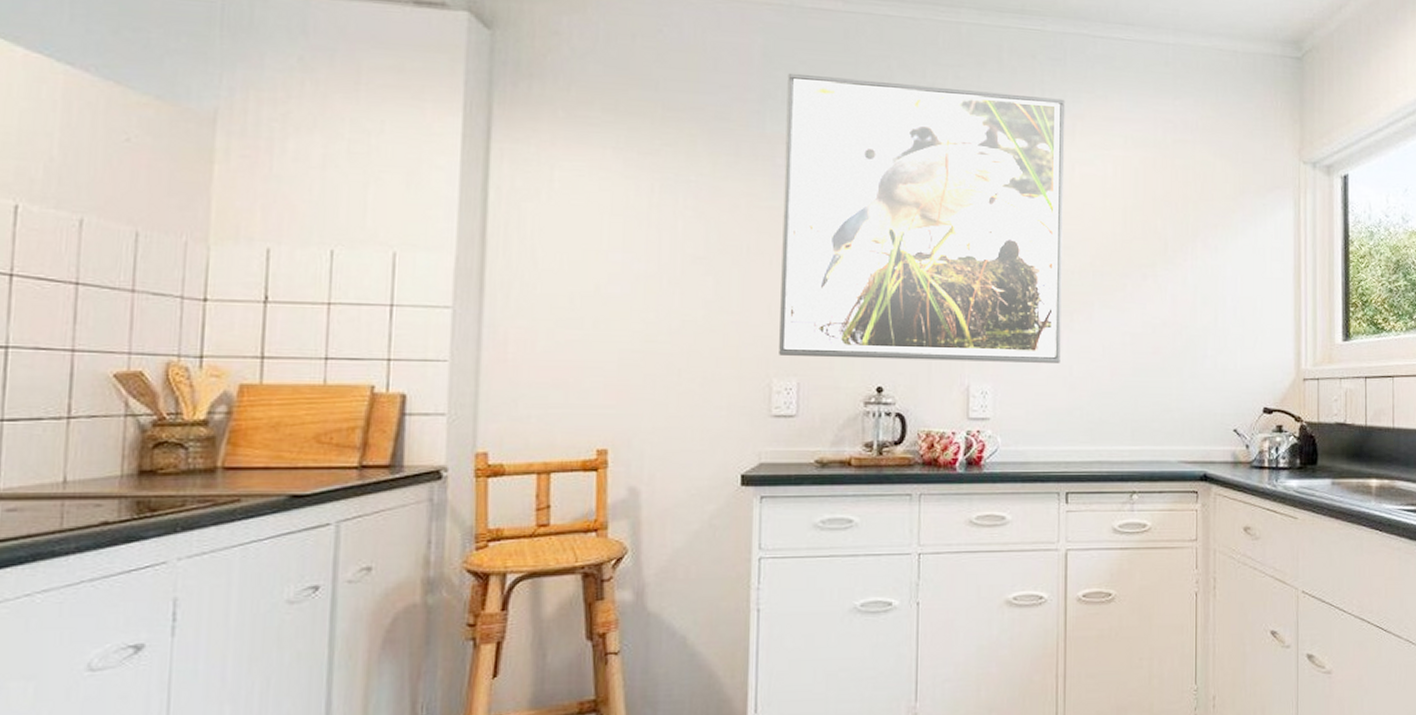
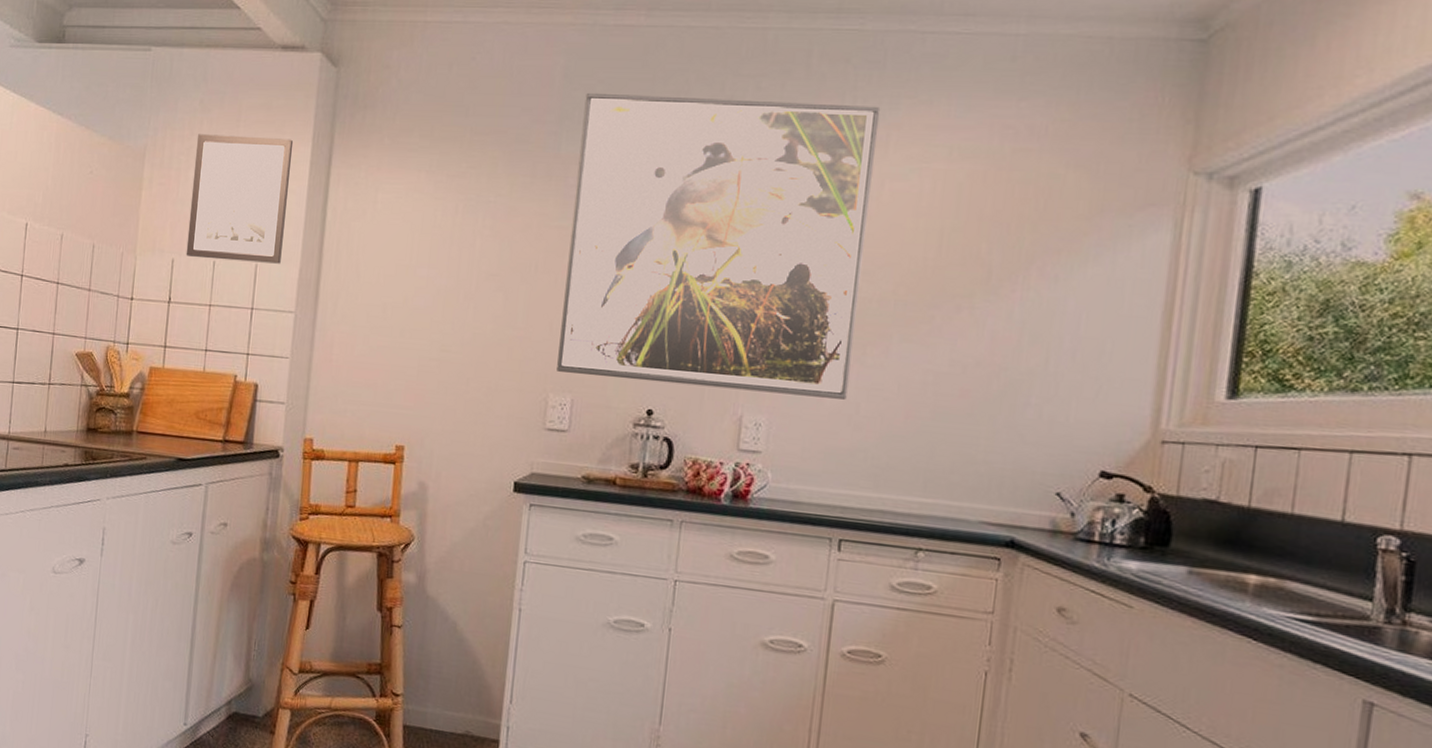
wall art: none [288,97,438,252] -> present [186,134,294,264]

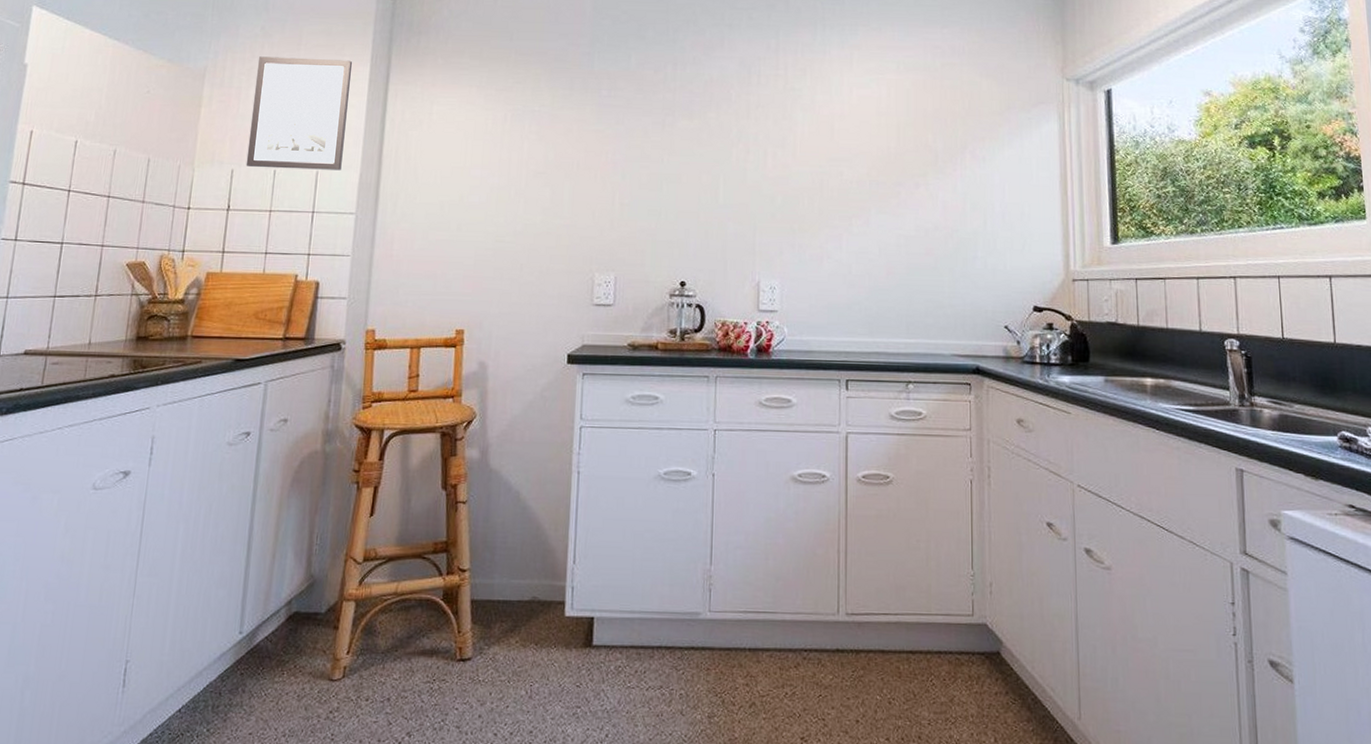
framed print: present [557,92,881,400] -> none [600,21,844,262]

